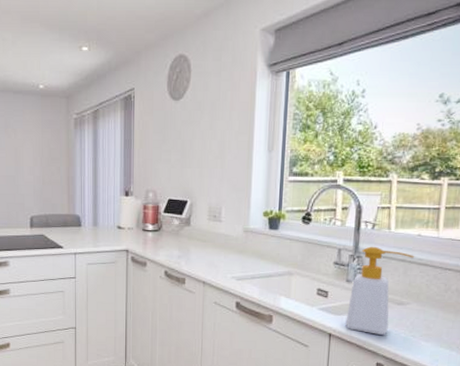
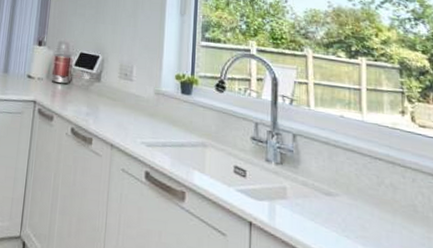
soap bottle: present [345,246,415,335] -> none [268,123,340,231]

